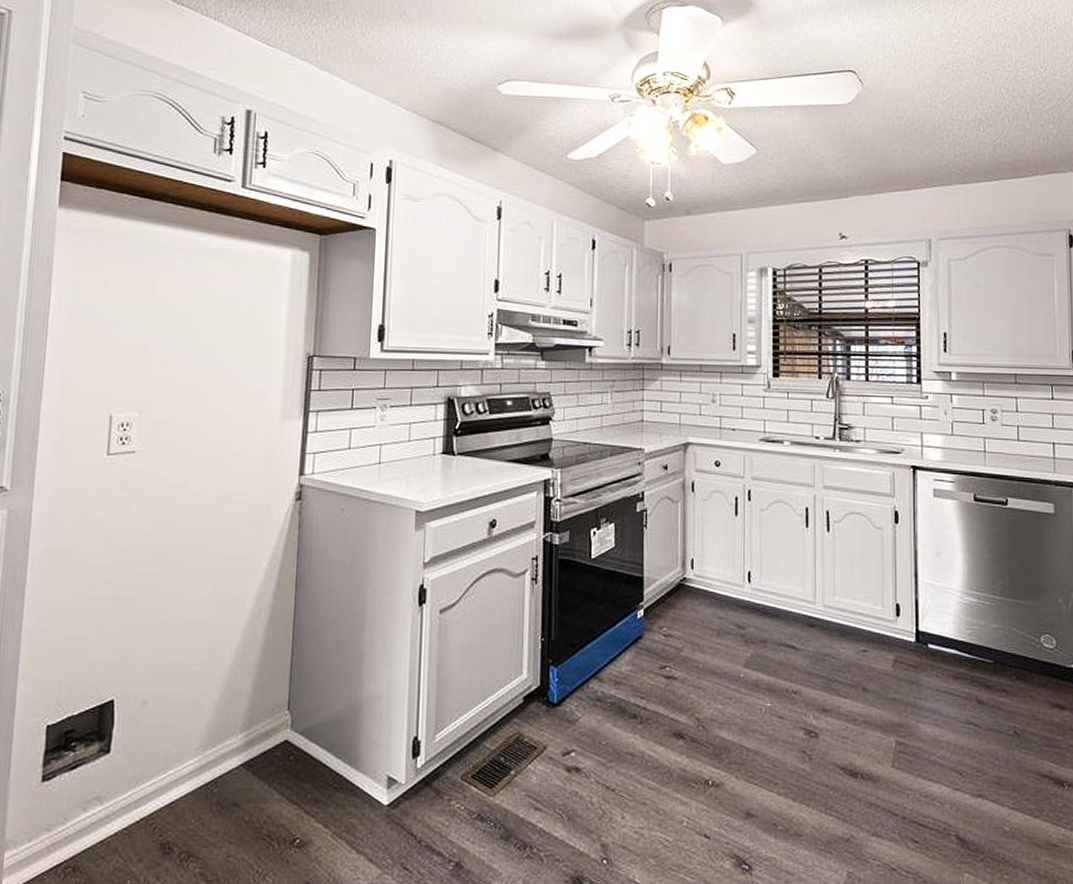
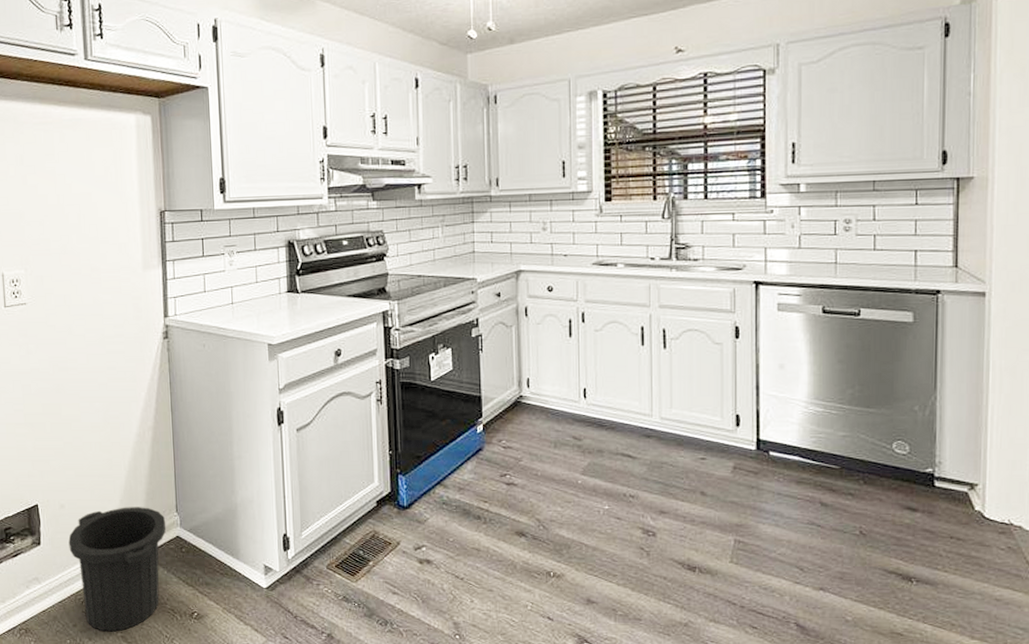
trash can: none [146,703,274,867] -> present [68,507,166,632]

